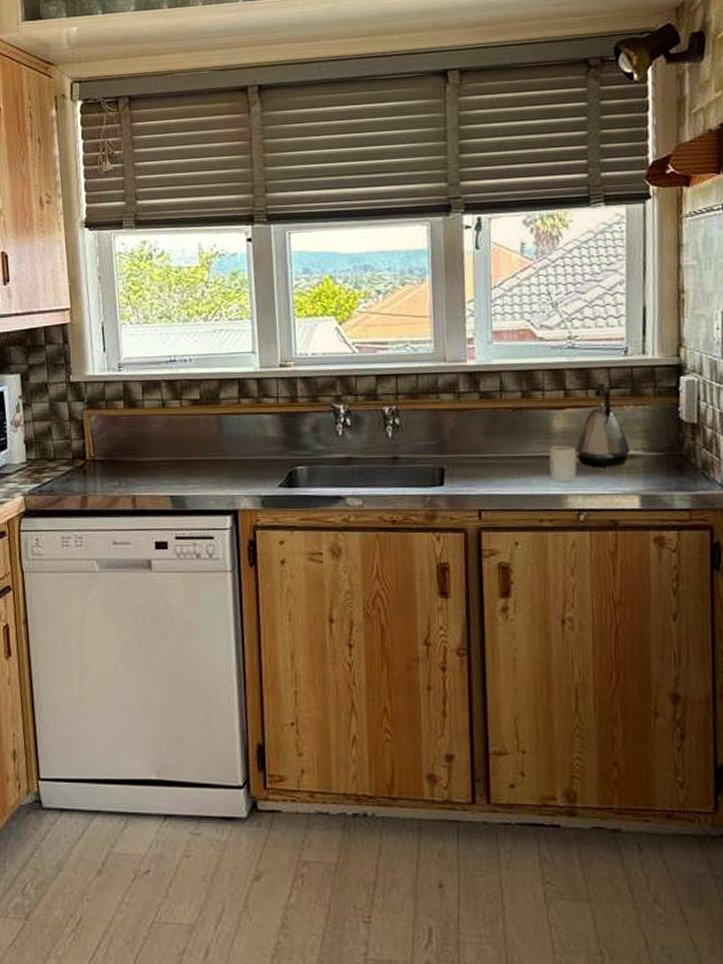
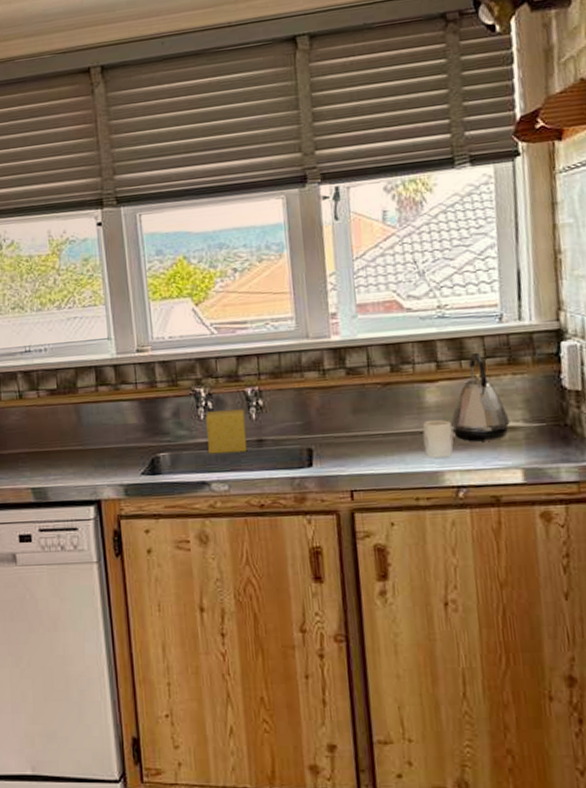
sponge: none [344,427,383,470] -> present [206,409,248,454]

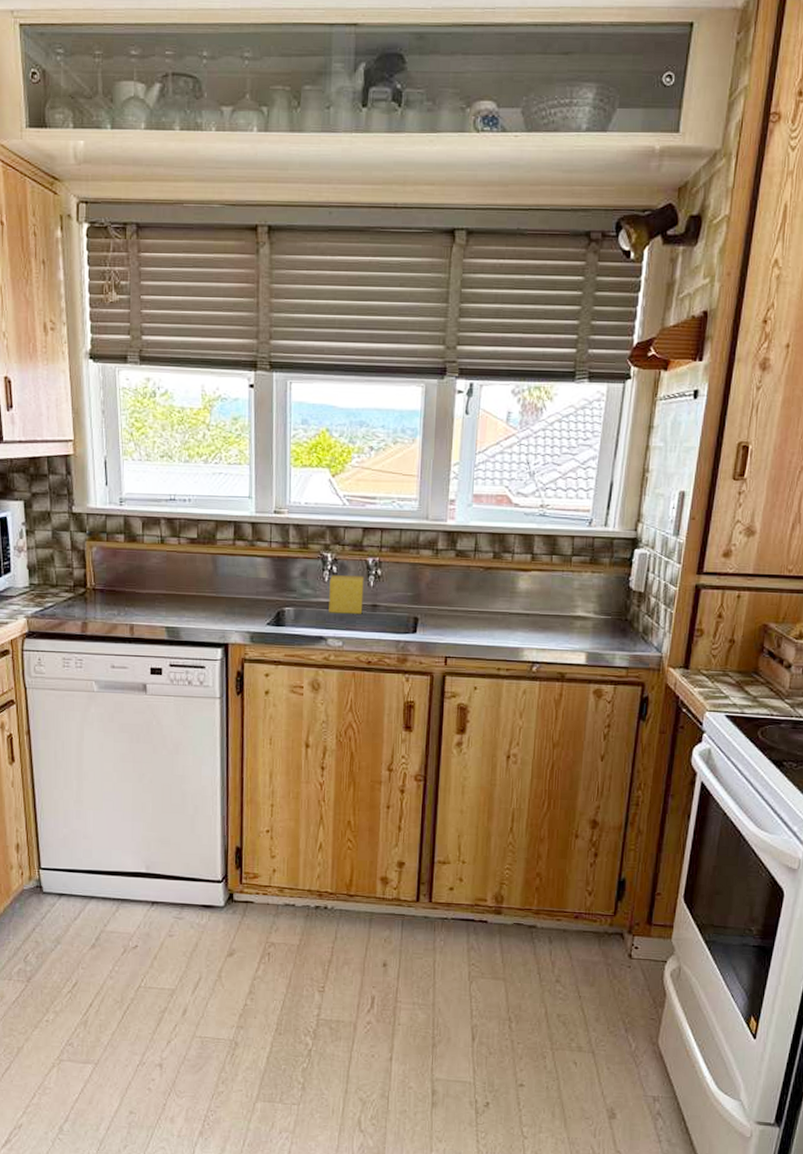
mug: present [422,420,454,458] -> none [510,604,536,637]
kettle: present [451,352,510,442] -> none [536,549,583,627]

